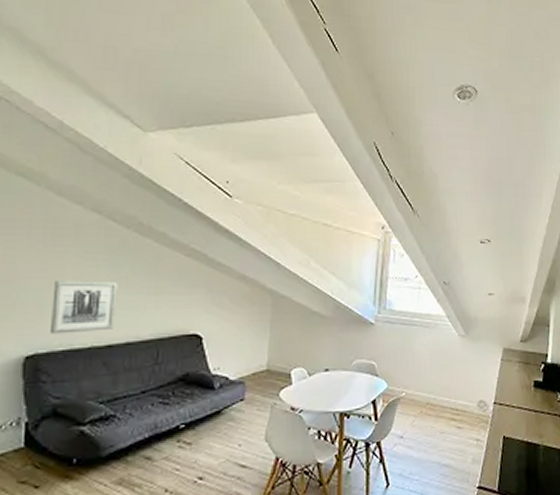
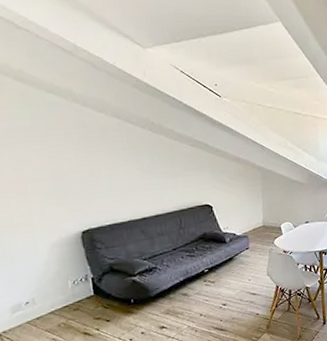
wall art: present [51,280,118,334] -> none [94,171,145,213]

